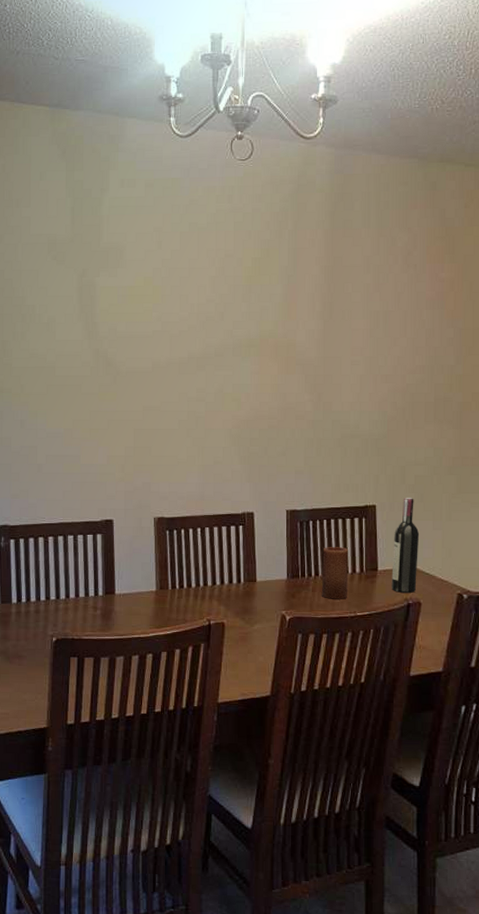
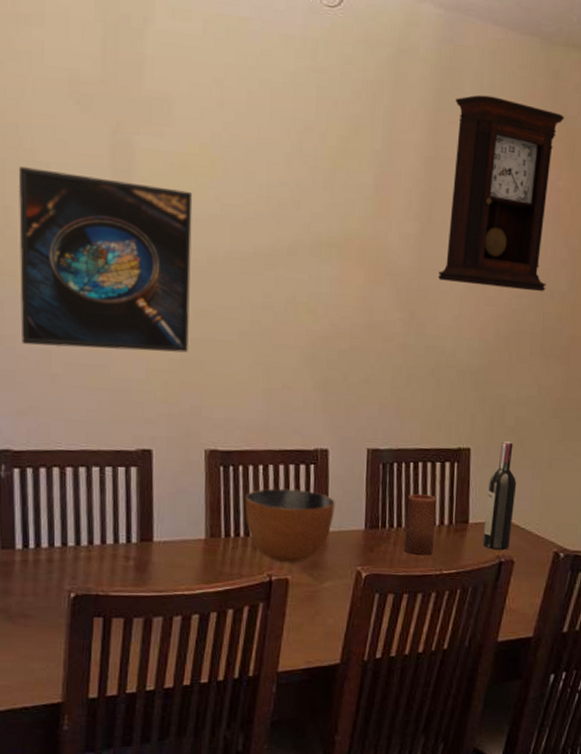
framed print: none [12,310,140,444] -> present [18,166,193,353]
bowl: none [187,547,261,610] -> present [245,488,335,564]
pendulum clock: none [340,211,443,367] -> present [438,94,564,292]

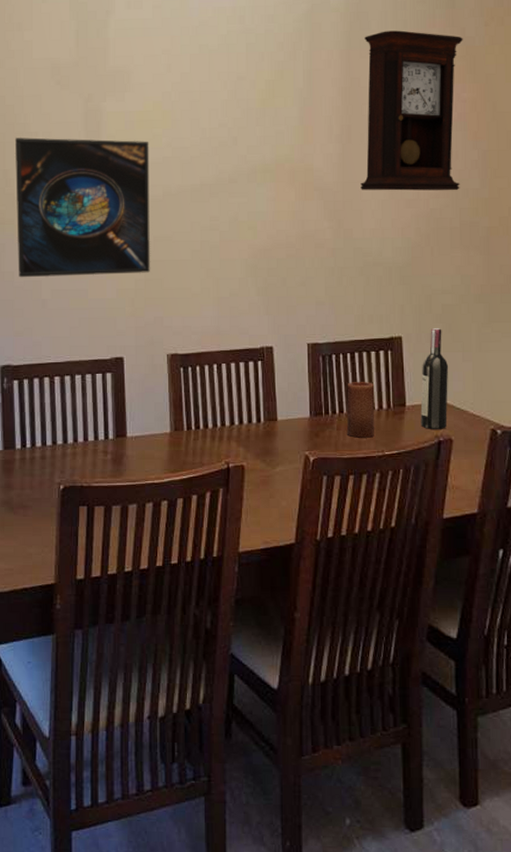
bowl: present [245,488,335,564] -> none [203,384,282,451]

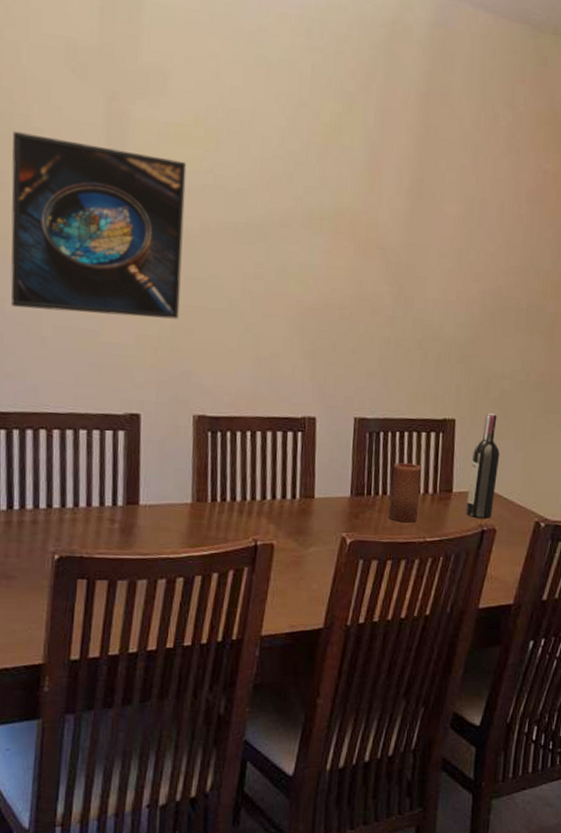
pendulum clock: present [361,30,463,191] -> none [427,77,552,270]

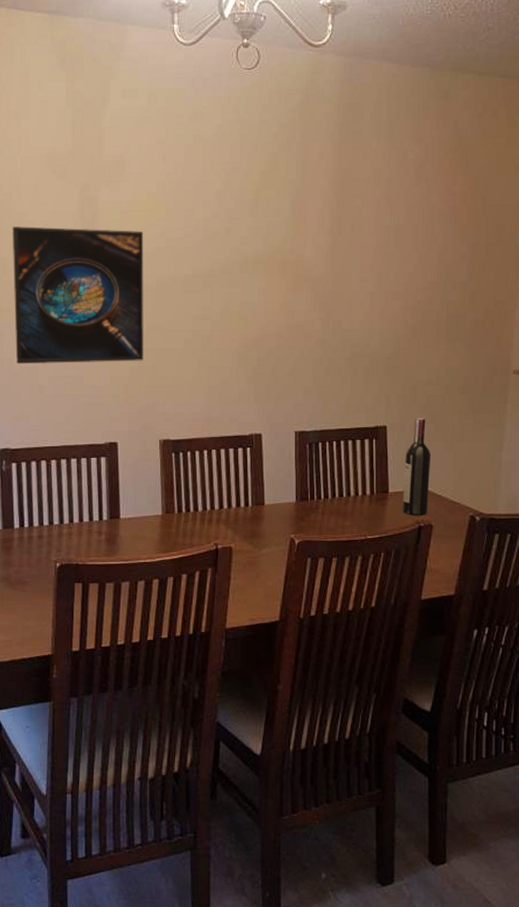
candle: present [388,462,422,523] -> none [330,468,359,522]

